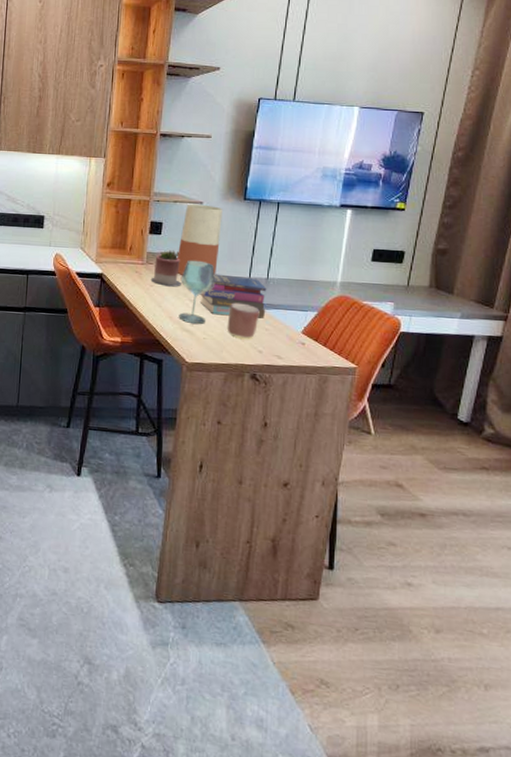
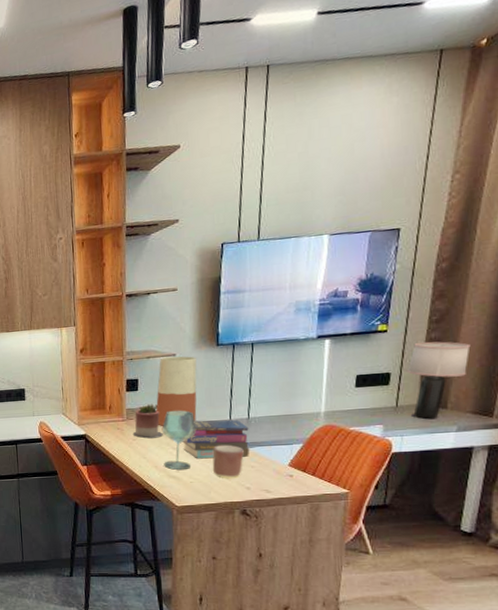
table lamp: none [419,225,478,304] -> present [406,341,471,420]

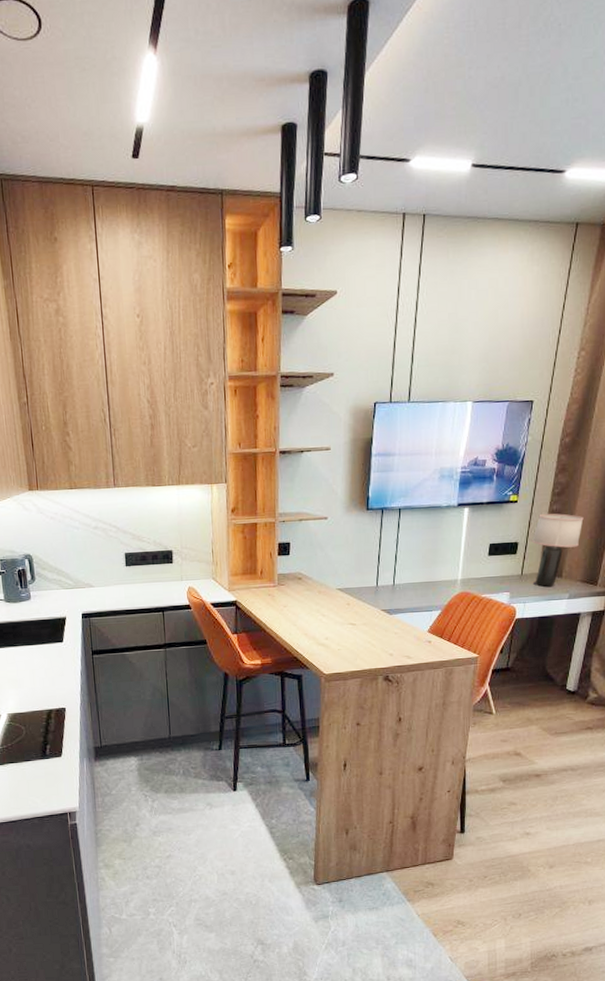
succulent planter: present [132,403,163,439] -> none [283,569,313,605]
vase: present [156,356,197,426] -> none [307,519,347,592]
wine glass: present [161,410,197,470] -> none [312,576,346,637]
books: present [182,420,250,459] -> none [332,586,394,626]
mug: present [212,445,244,478] -> none [359,611,388,645]

